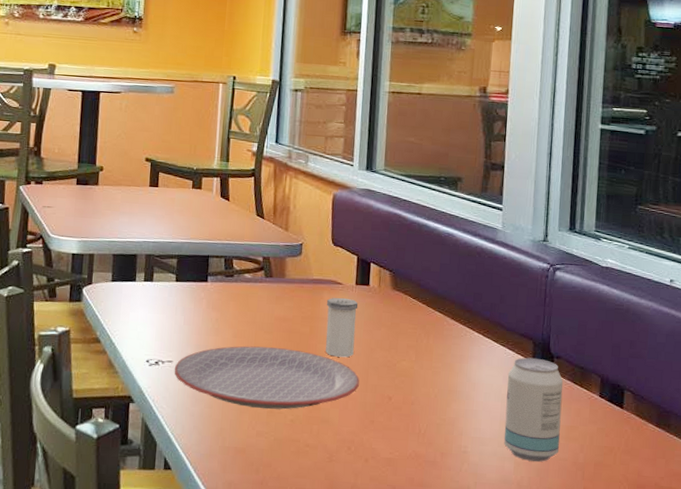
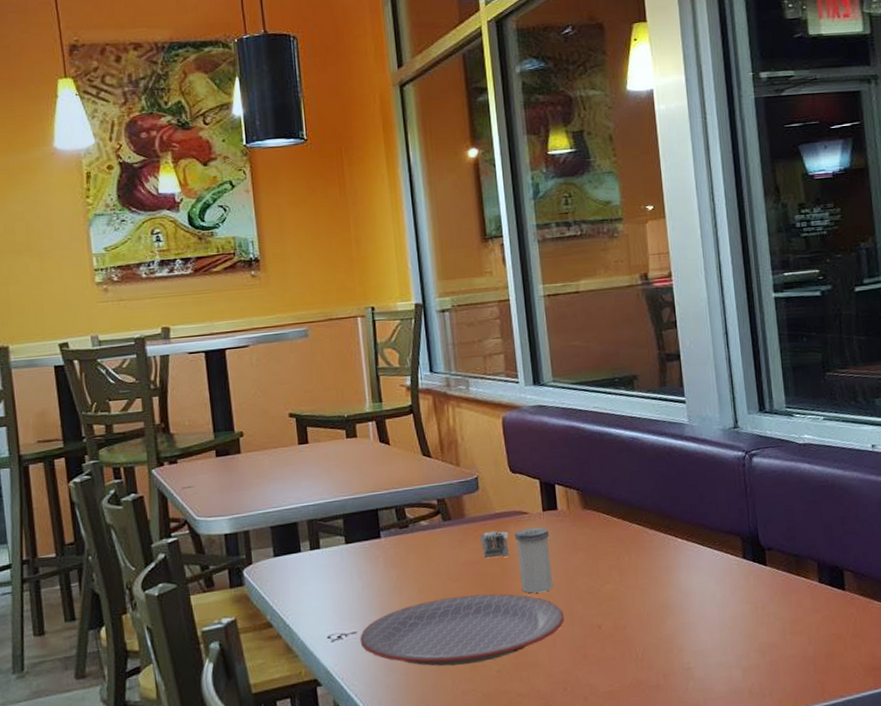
napkin holder: none [295,294,322,319] -> present [480,530,509,559]
beverage can: present [504,357,564,462] -> none [719,554,787,665]

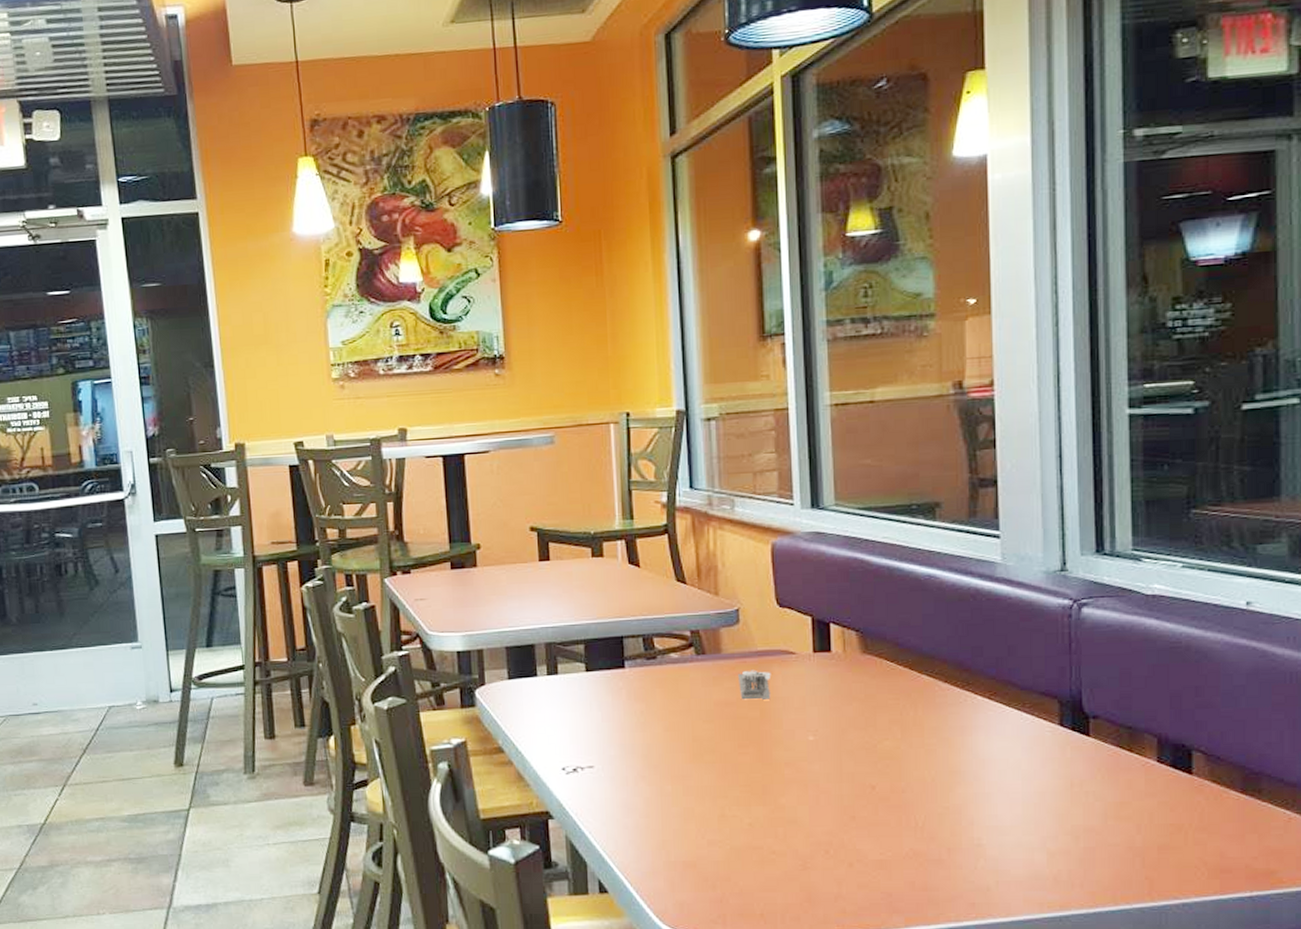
plate: present [360,593,564,666] -> none [597,739,831,813]
salt shaker: present [515,527,553,593] -> none [779,670,820,743]

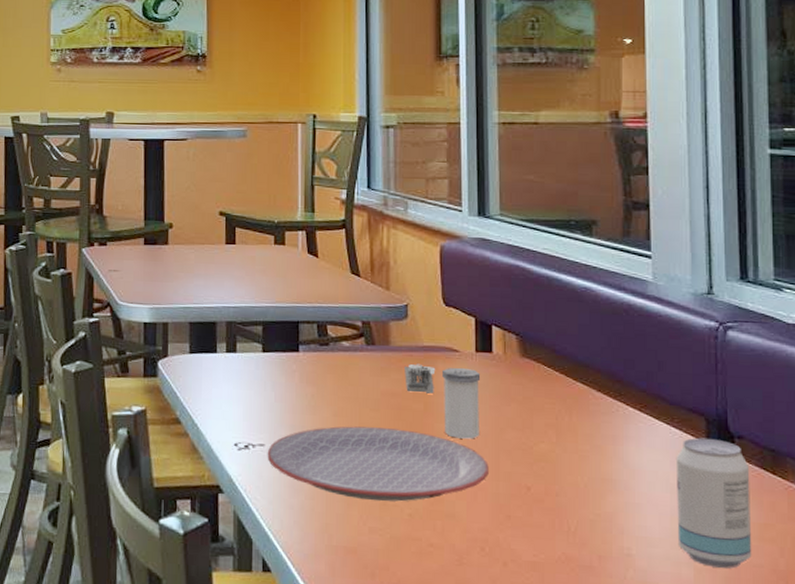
plate: none [597,739,831,813] -> present [267,426,489,502]
salt shaker: none [779,670,820,743] -> present [442,367,481,439]
beverage can: none [1027,720,1108,850] -> present [675,437,752,569]

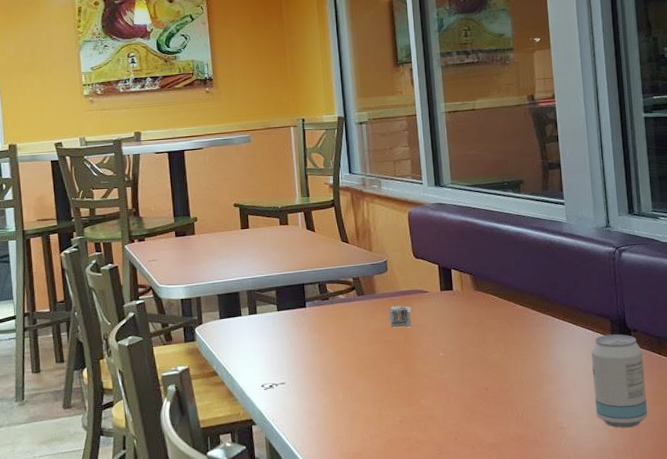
plate: present [267,426,489,502] -> none [287,357,457,415]
salt shaker: present [442,367,481,439] -> none [417,304,448,358]

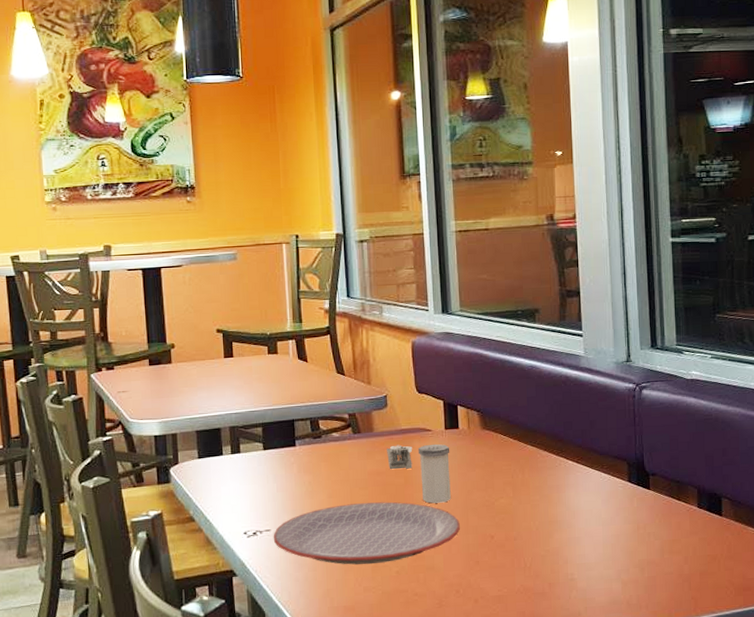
plate: none [287,357,457,415] -> present [273,502,460,565]
salt shaker: none [417,304,448,358] -> present [418,443,451,504]
beverage can: present [591,334,648,428] -> none [605,478,664,579]

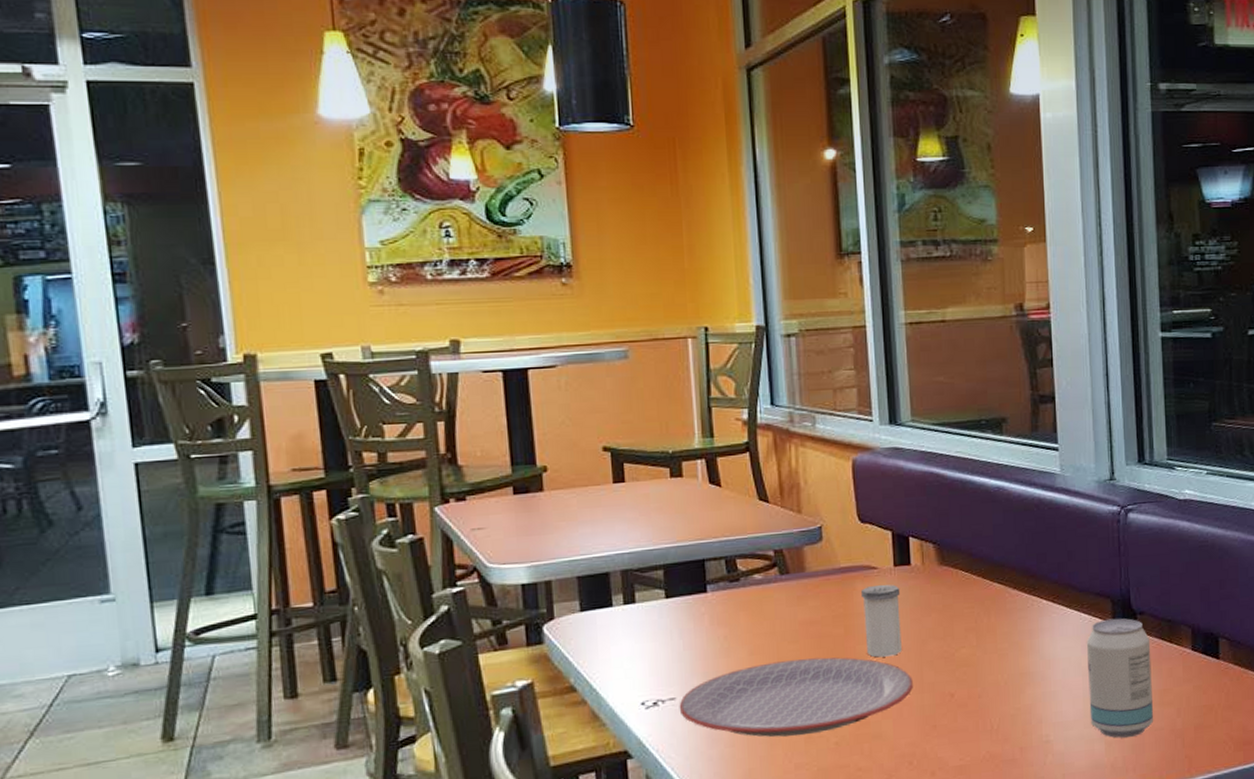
napkin holder: present [387,444,413,470] -> none [822,586,855,618]
beverage can: none [605,478,664,579] -> present [1086,618,1154,738]

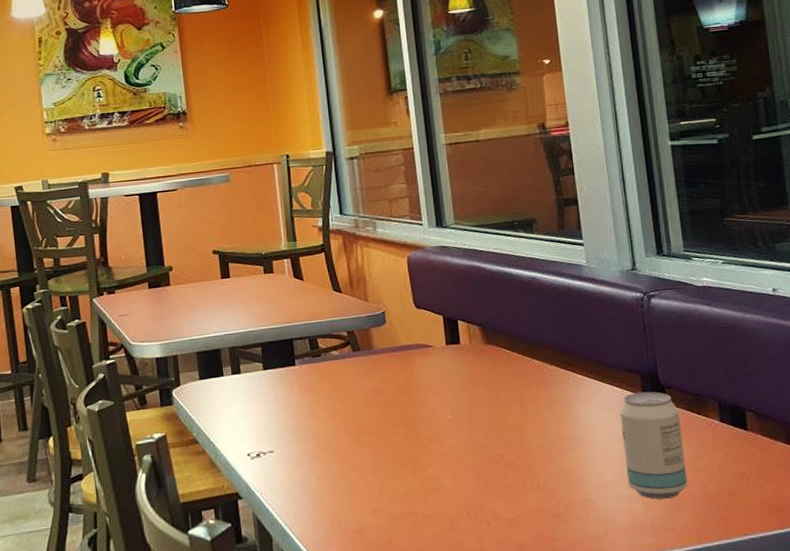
plate: present [679,657,913,737] -> none [276,420,468,487]
salt shaker: present [861,584,902,658] -> none [420,360,456,422]

